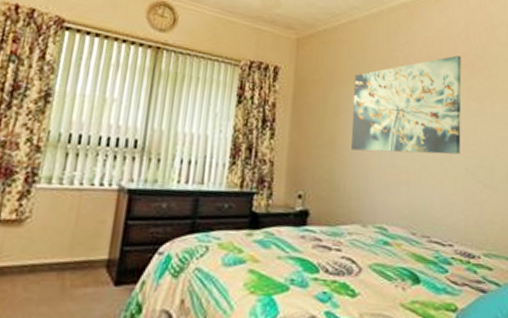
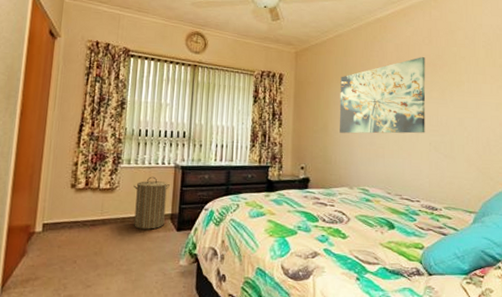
laundry hamper: none [49,203,111,283] -> present [133,176,171,230]

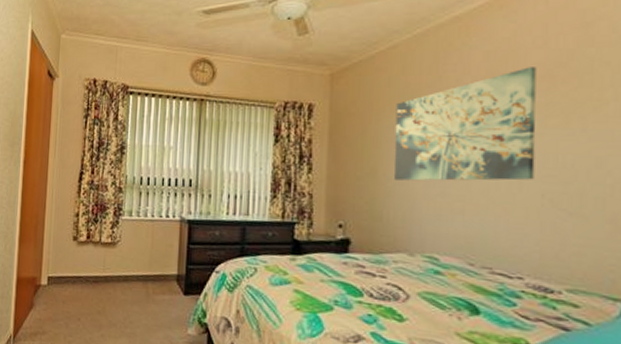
laundry hamper: present [133,176,171,230] -> none [136,230,176,291]

